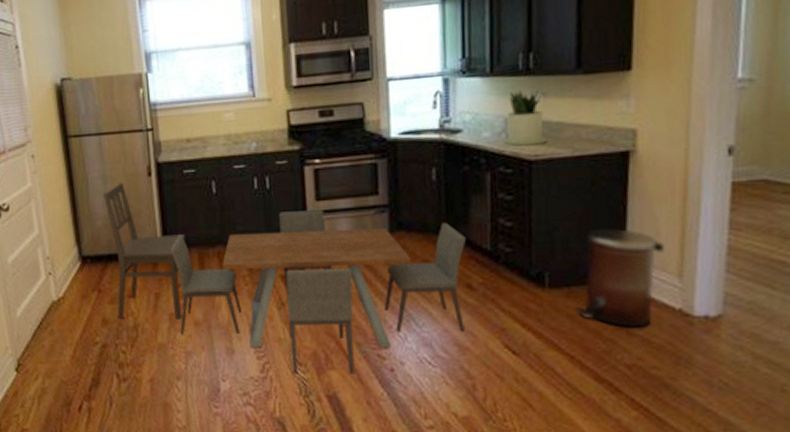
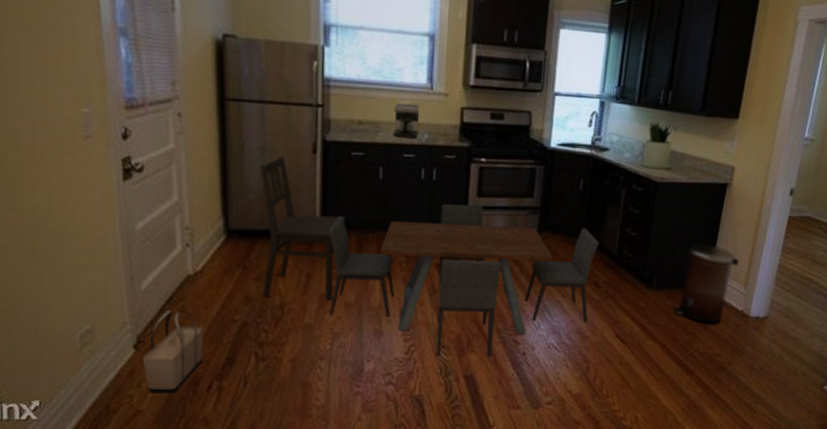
shopping bag: none [23,334,72,414] -> present [142,309,204,394]
coffee maker: none [219,114,247,150] -> present [393,103,420,139]

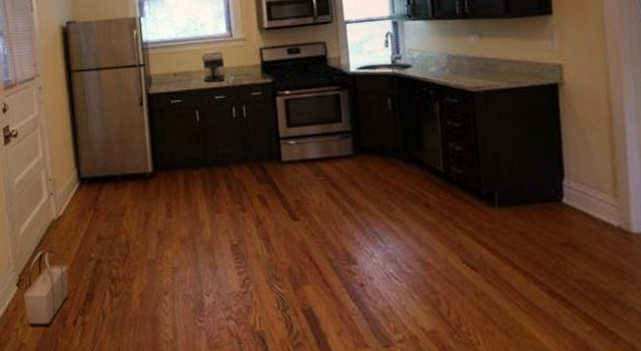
dining chair: present [260,156,347,301] -> none [101,111,173,237]
dining set: present [328,204,600,357] -> none [159,136,426,289]
planter: present [639,121,674,170] -> none [447,31,485,79]
pedal bin: present [671,244,740,324] -> none [524,152,599,244]

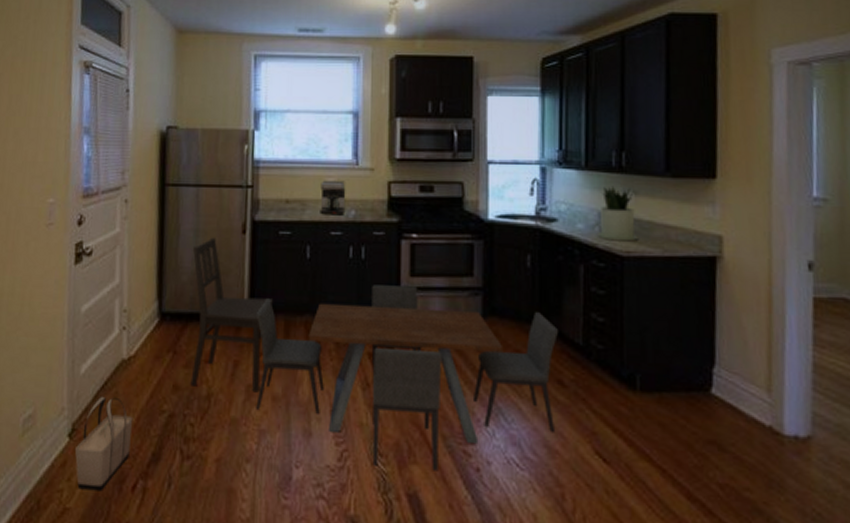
dining chair: none [101,111,173,237] -> present [190,237,274,393]
dining set: none [159,136,426,289] -> present [255,285,559,471]
planter: none [447,31,485,79] -> present [596,186,638,242]

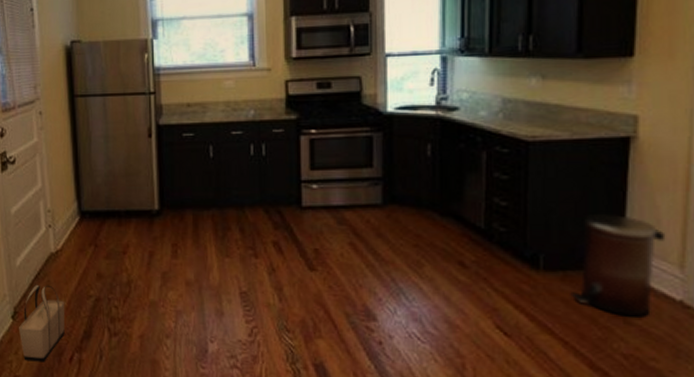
dining chair: present [190,237,274,393] -> none [105,142,182,279]
dining set: present [255,285,559,471] -> none [166,179,461,345]
coffee maker: present [320,180,346,216] -> none [219,82,245,116]
planter: present [596,186,638,242] -> none [500,71,545,127]
pedal bin: none [666,334,753,444] -> present [570,214,666,318]

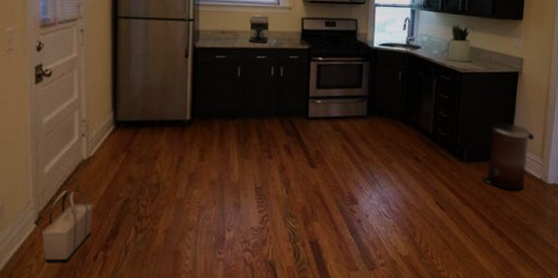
coffee maker: none [219,82,245,116] -> present [248,16,270,44]
planter: none [500,71,545,127] -> present [446,24,472,62]

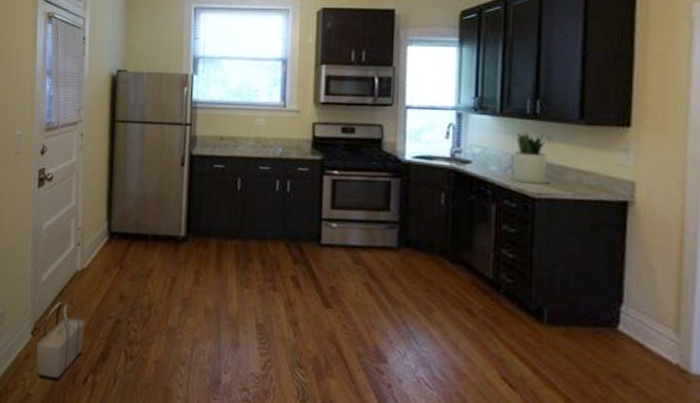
coffee maker: present [248,16,270,44] -> none [250,120,275,153]
pedal bin: present [481,123,535,191] -> none [572,272,662,379]

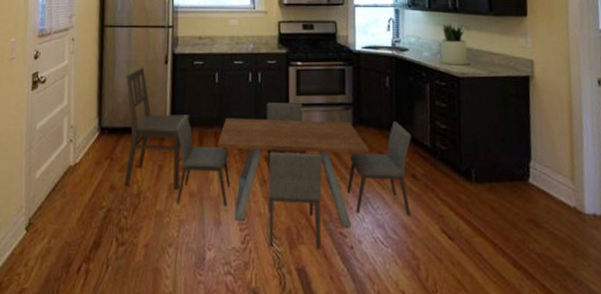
shopping bag: present [36,301,86,382] -> none [30,195,78,274]
dining chair: none [134,168,208,306] -> present [124,67,190,190]
dining set: none [190,215,470,385] -> present [176,102,412,250]

